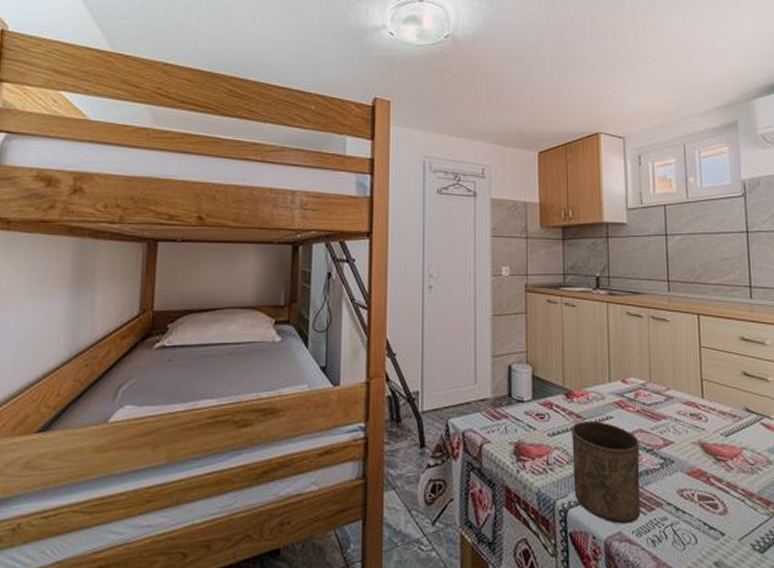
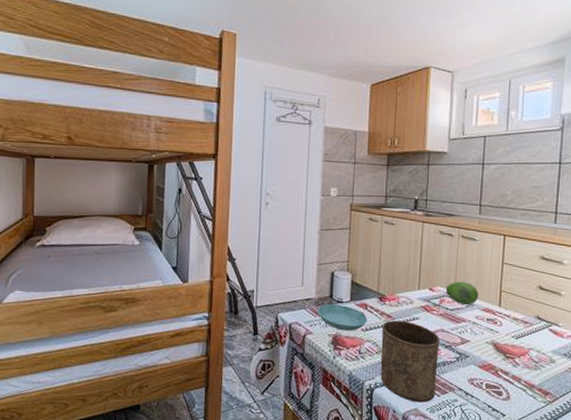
saucer: none [494,405,554,437] -> present [317,304,368,331]
fruit: none [639,371,677,399] -> present [445,282,478,306]

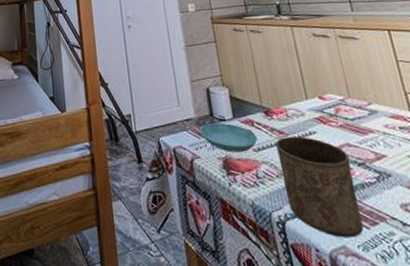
fruit: present [445,282,478,306] -> none [337,86,381,113]

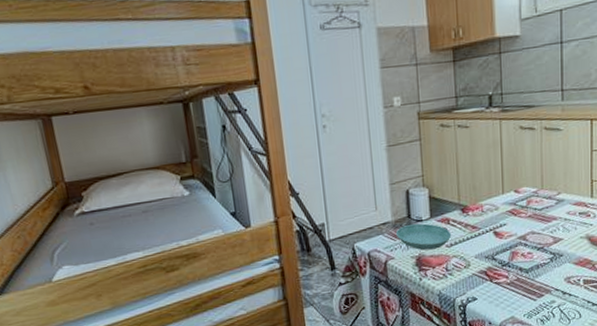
cup: present [276,137,364,238] -> none [468,229,532,311]

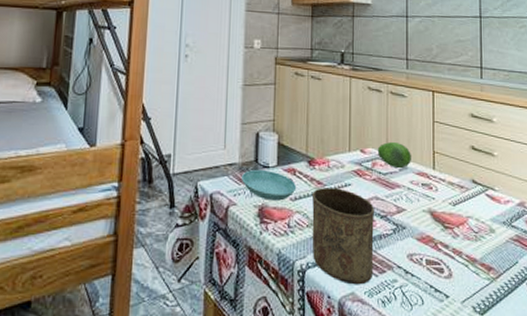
cup: none [468,229,532,311] -> present [312,188,375,285]
fruit: none [532,177,568,203] -> present [377,142,411,169]

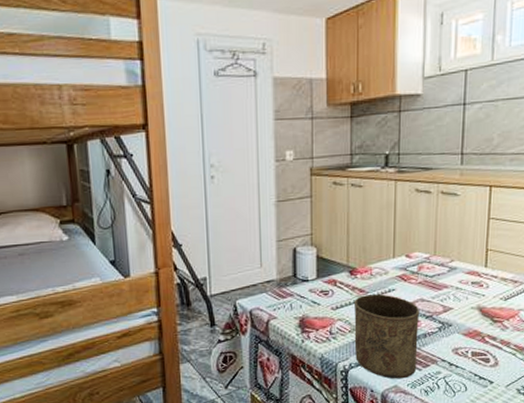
saucer: present [241,170,297,201] -> none [279,284,338,312]
fruit: present [377,142,411,169] -> none [424,244,462,270]

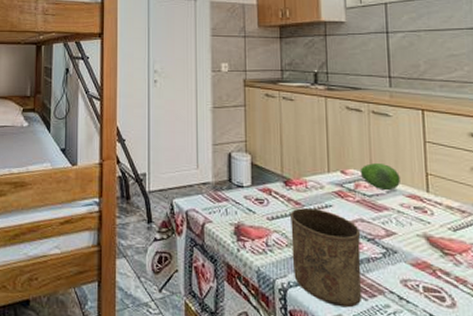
fruit: none [424,244,462,270] -> present [360,163,400,191]

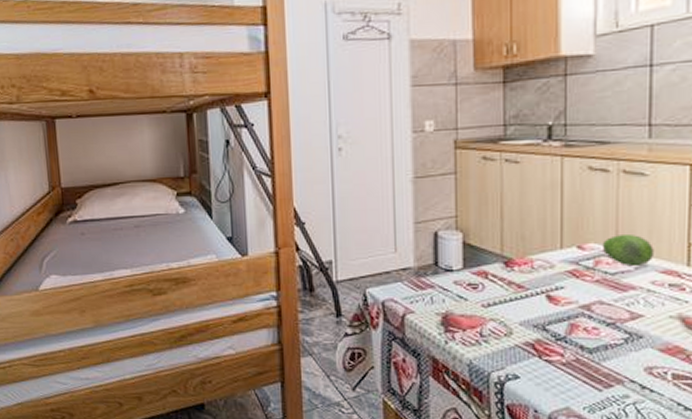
cup: present [290,208,362,308] -> none [511,292,599,400]

